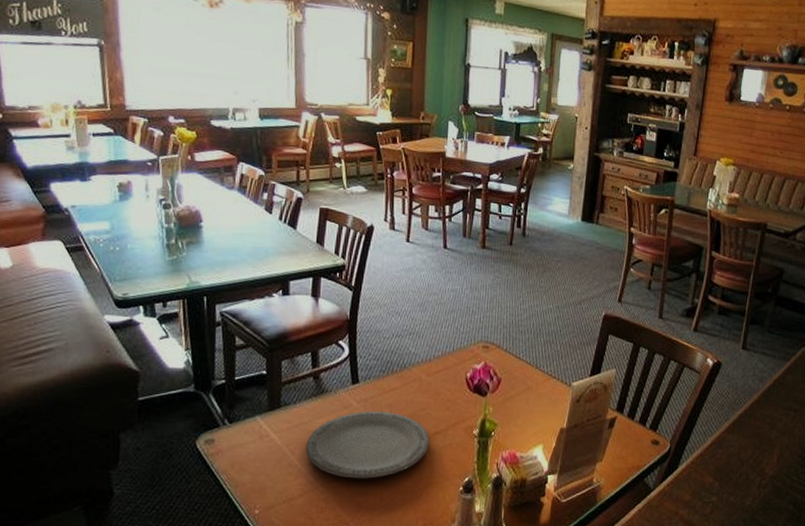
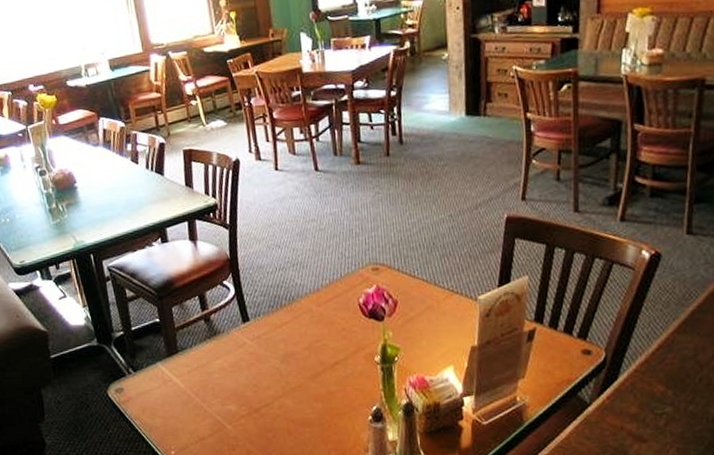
plate: present [305,411,430,479] -> none [207,346,331,416]

